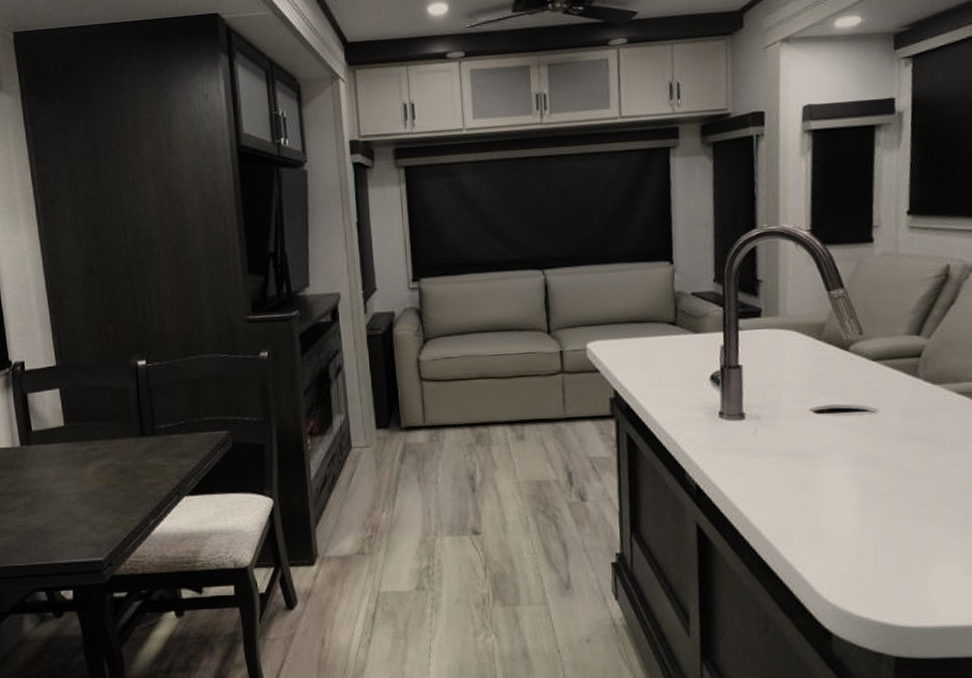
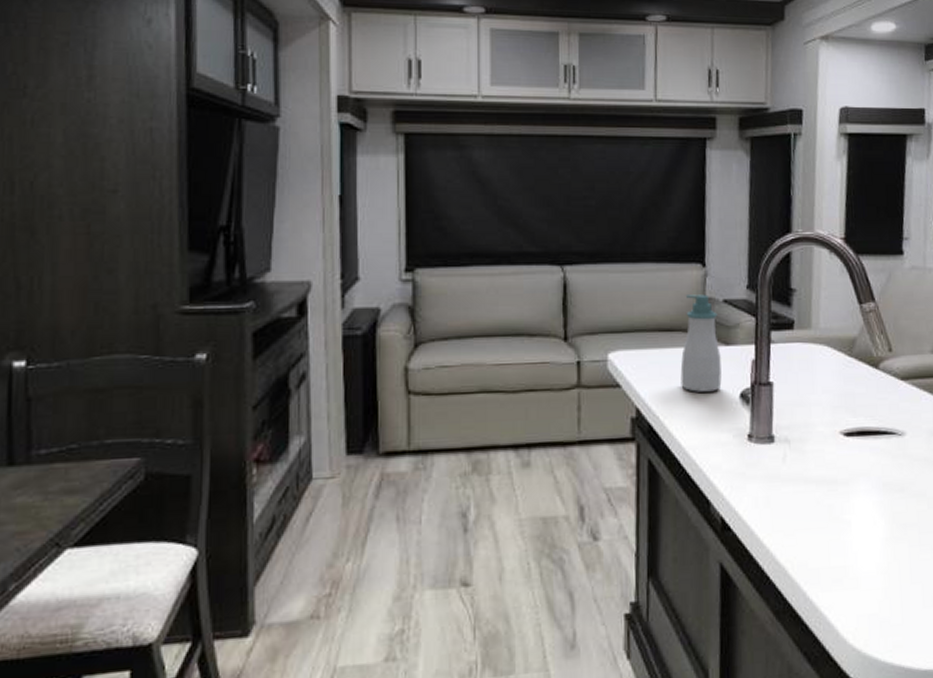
soap bottle: none [653,289,693,375] -> present [680,294,722,392]

